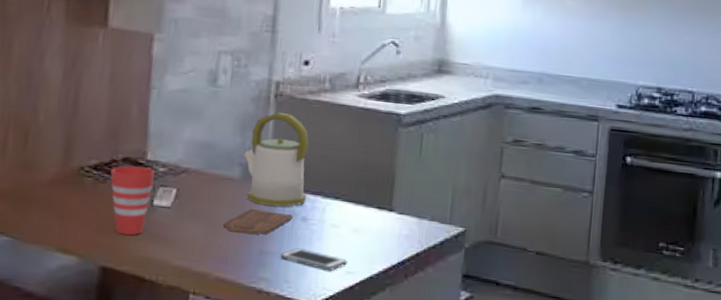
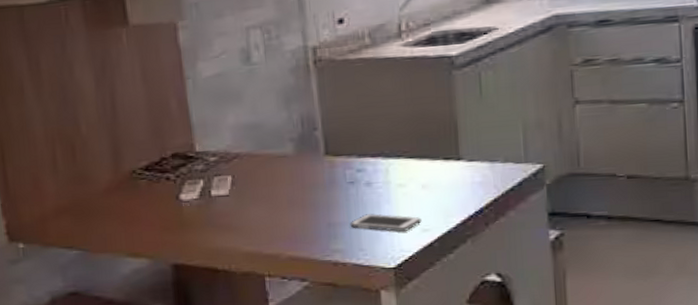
cup: present [110,165,154,236] -> none [162,159,208,230]
cutting board: present [222,209,293,235] -> none [285,181,355,210]
kettle: present [243,112,309,207] -> none [292,78,367,177]

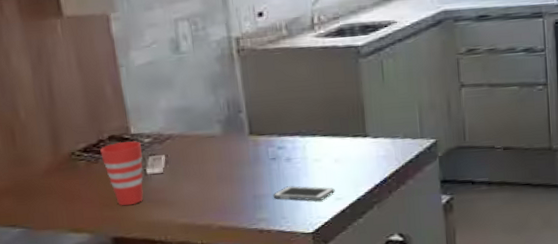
cup: none [162,159,208,230] -> present [100,140,143,206]

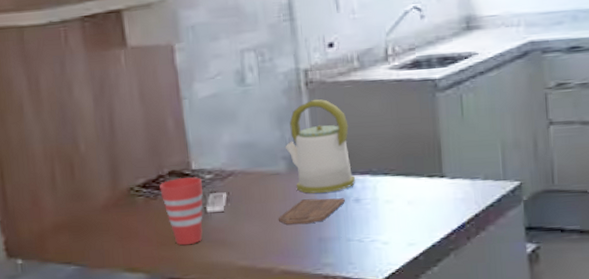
cutting board: none [214,158,277,184] -> present [278,198,345,225]
kettle: none [219,65,287,154] -> present [285,99,356,194]
cell phone: present [273,186,335,201] -> none [340,229,408,246]

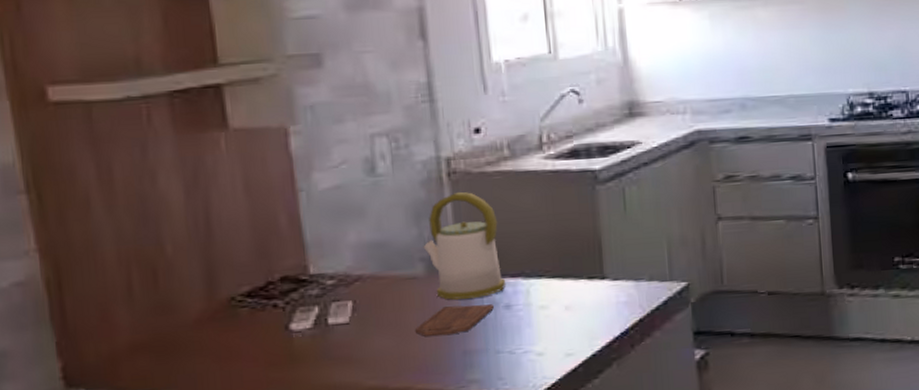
cup: present [159,176,203,246] -> none [269,282,324,365]

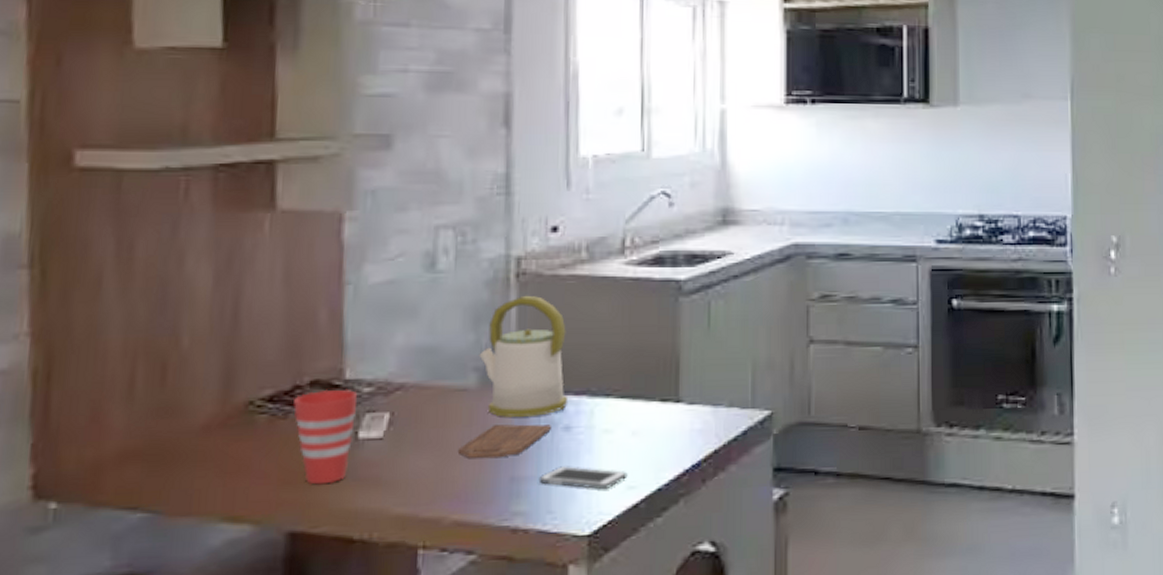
cup: none [269,282,324,365] -> present [293,389,357,485]
cell phone: none [487,339,565,358] -> present [538,466,628,489]

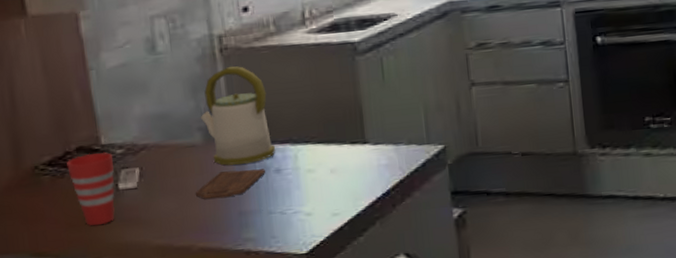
cell phone: present [538,466,628,489] -> none [261,200,332,218]

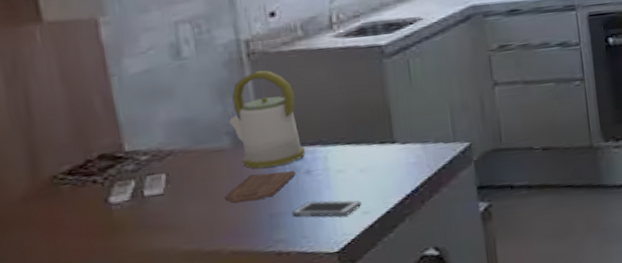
cup: present [67,152,115,227] -> none [88,159,140,235]
cell phone: none [261,200,332,218] -> present [291,200,362,217]

